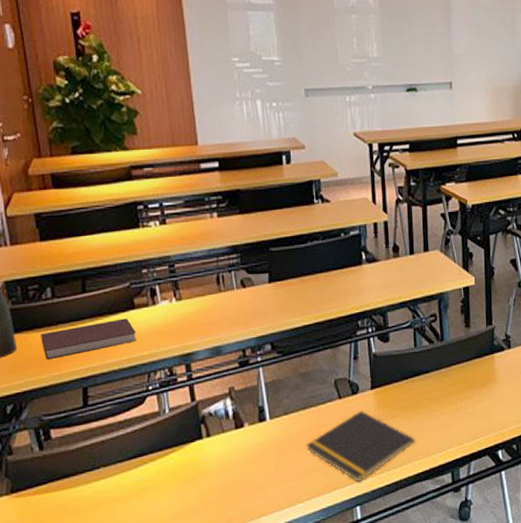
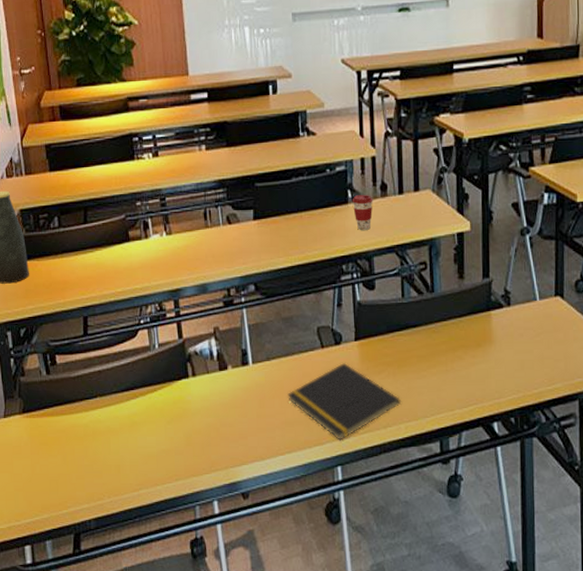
notebook: present [40,318,136,360] -> none [49,250,130,288]
coffee cup: none [366,256,386,288] -> present [352,195,373,230]

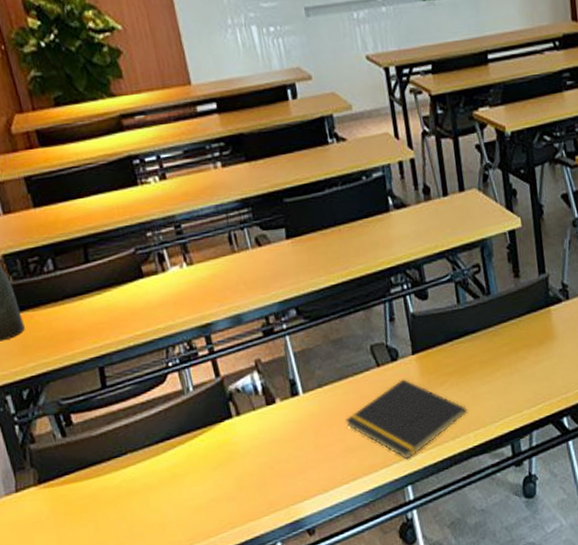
coffee cup: present [352,195,373,230] -> none [393,200,418,238]

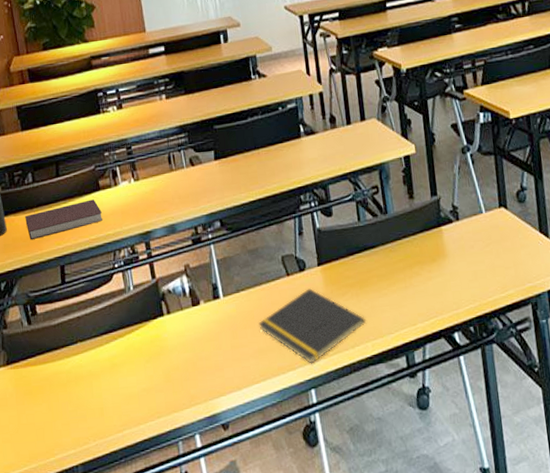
notebook: none [47,288,149,339] -> present [25,199,102,240]

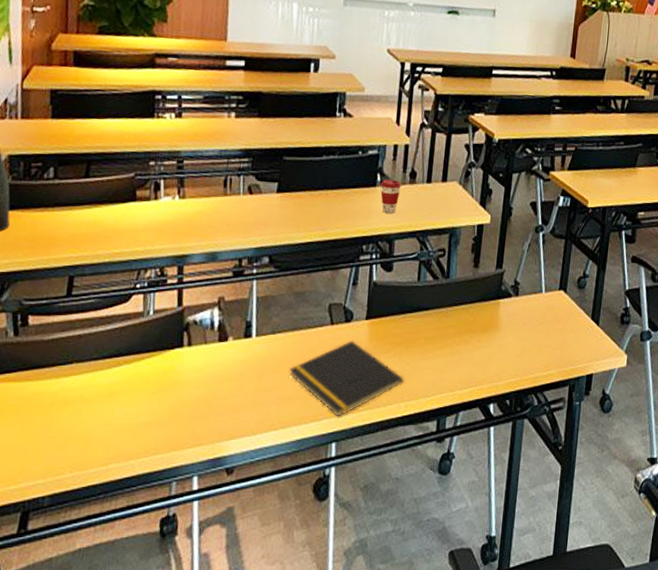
notebook: present [25,199,102,240] -> none [35,209,133,243]
coffee cup: none [304,128,324,161] -> present [380,179,402,214]

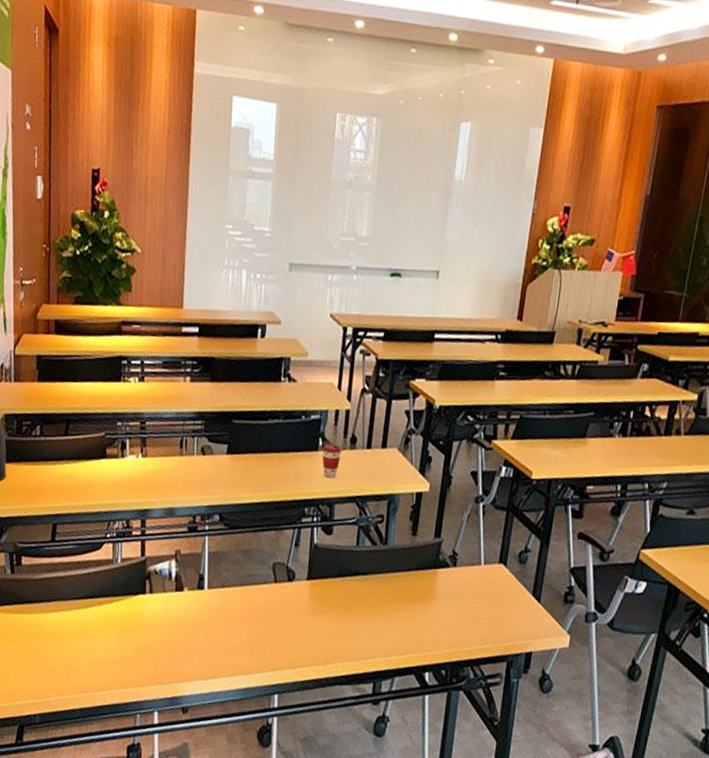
notepad: present [289,341,405,417] -> none [237,599,343,671]

